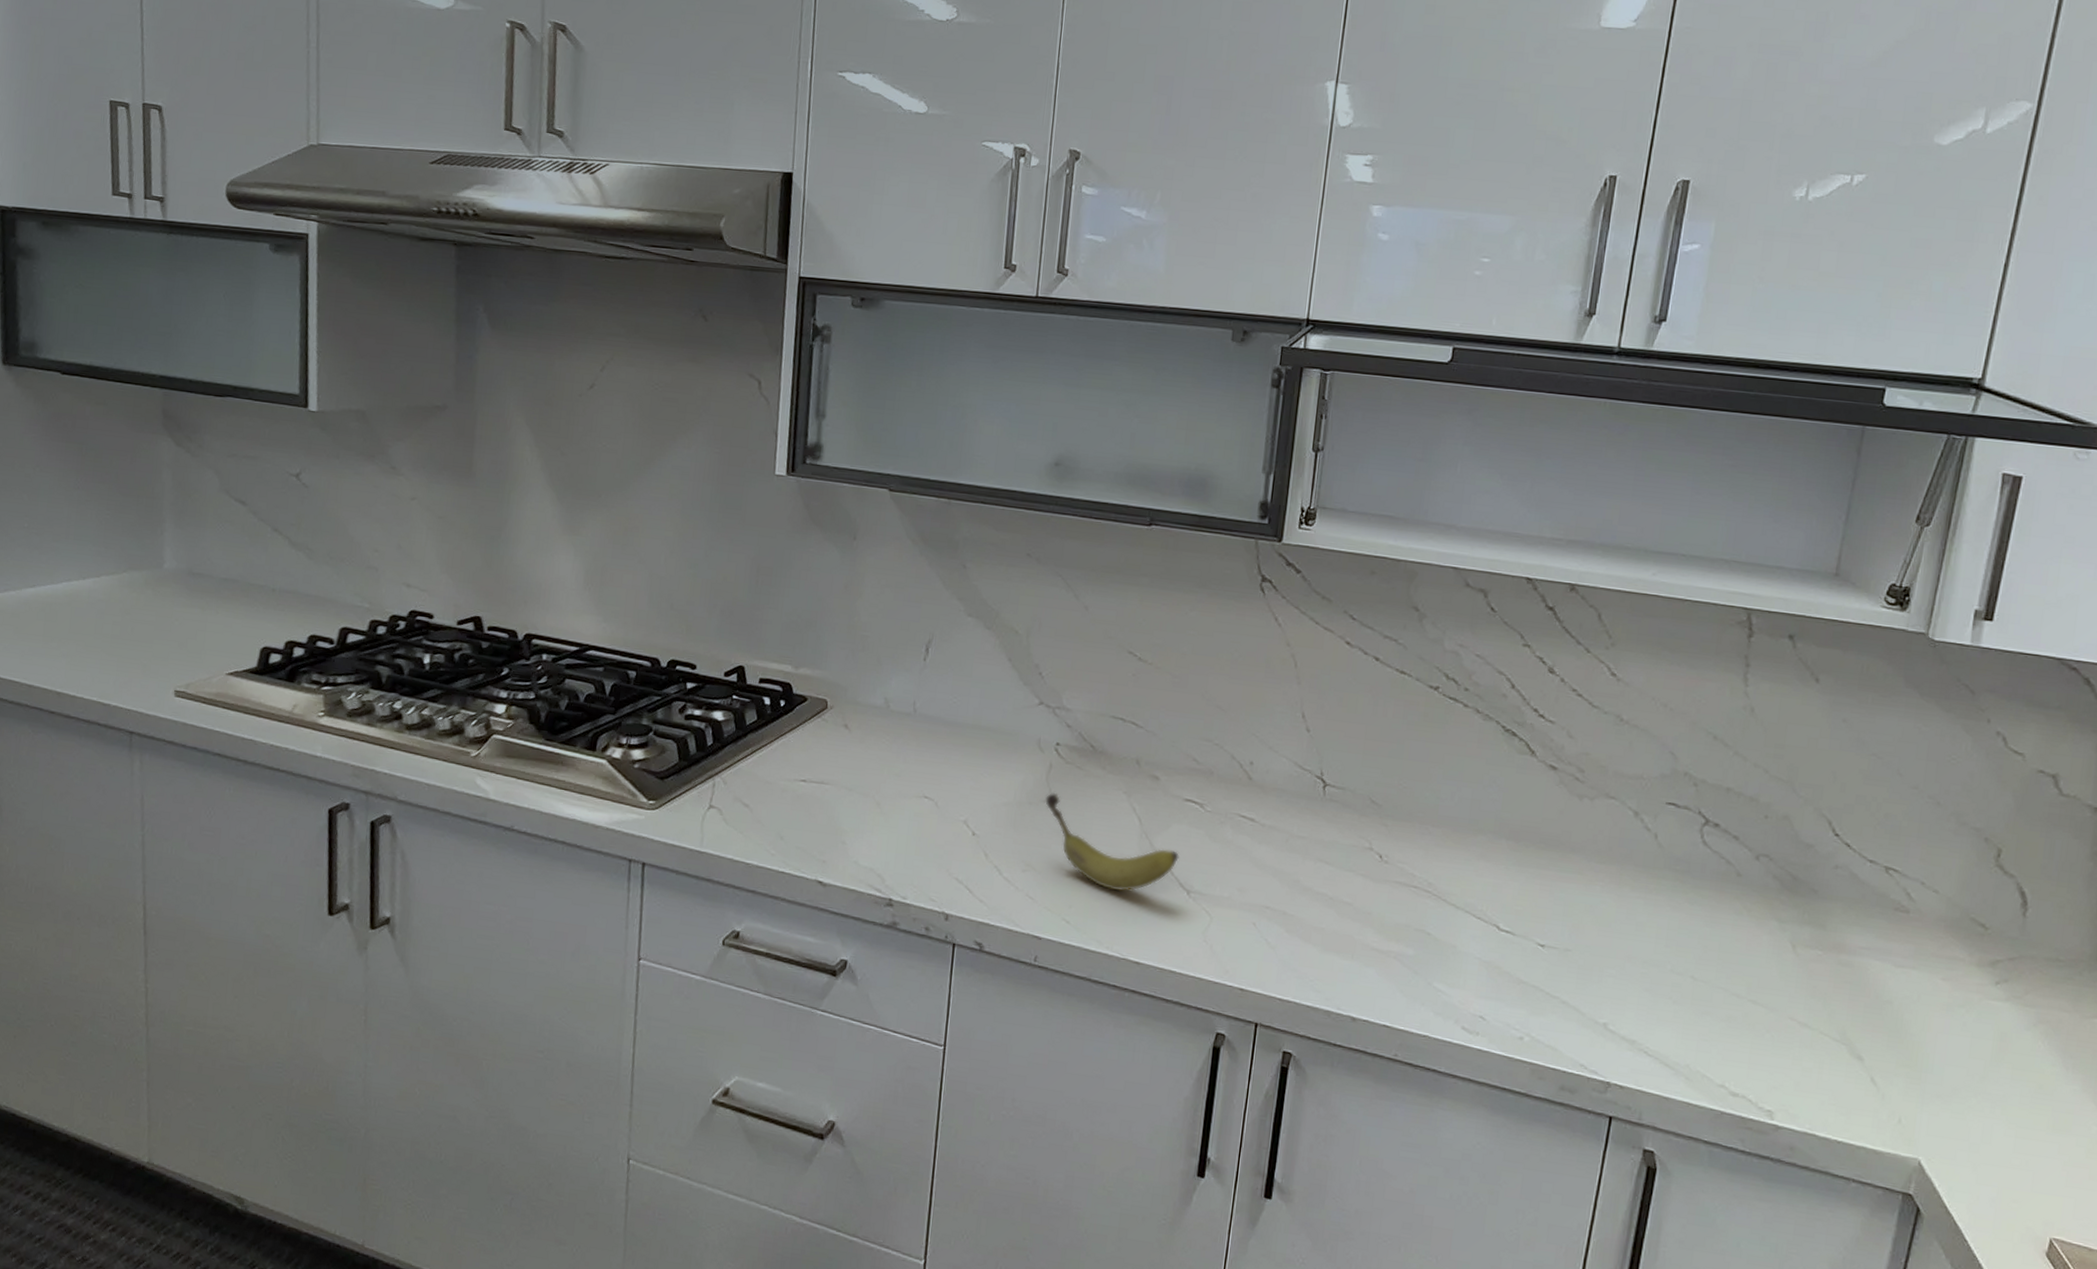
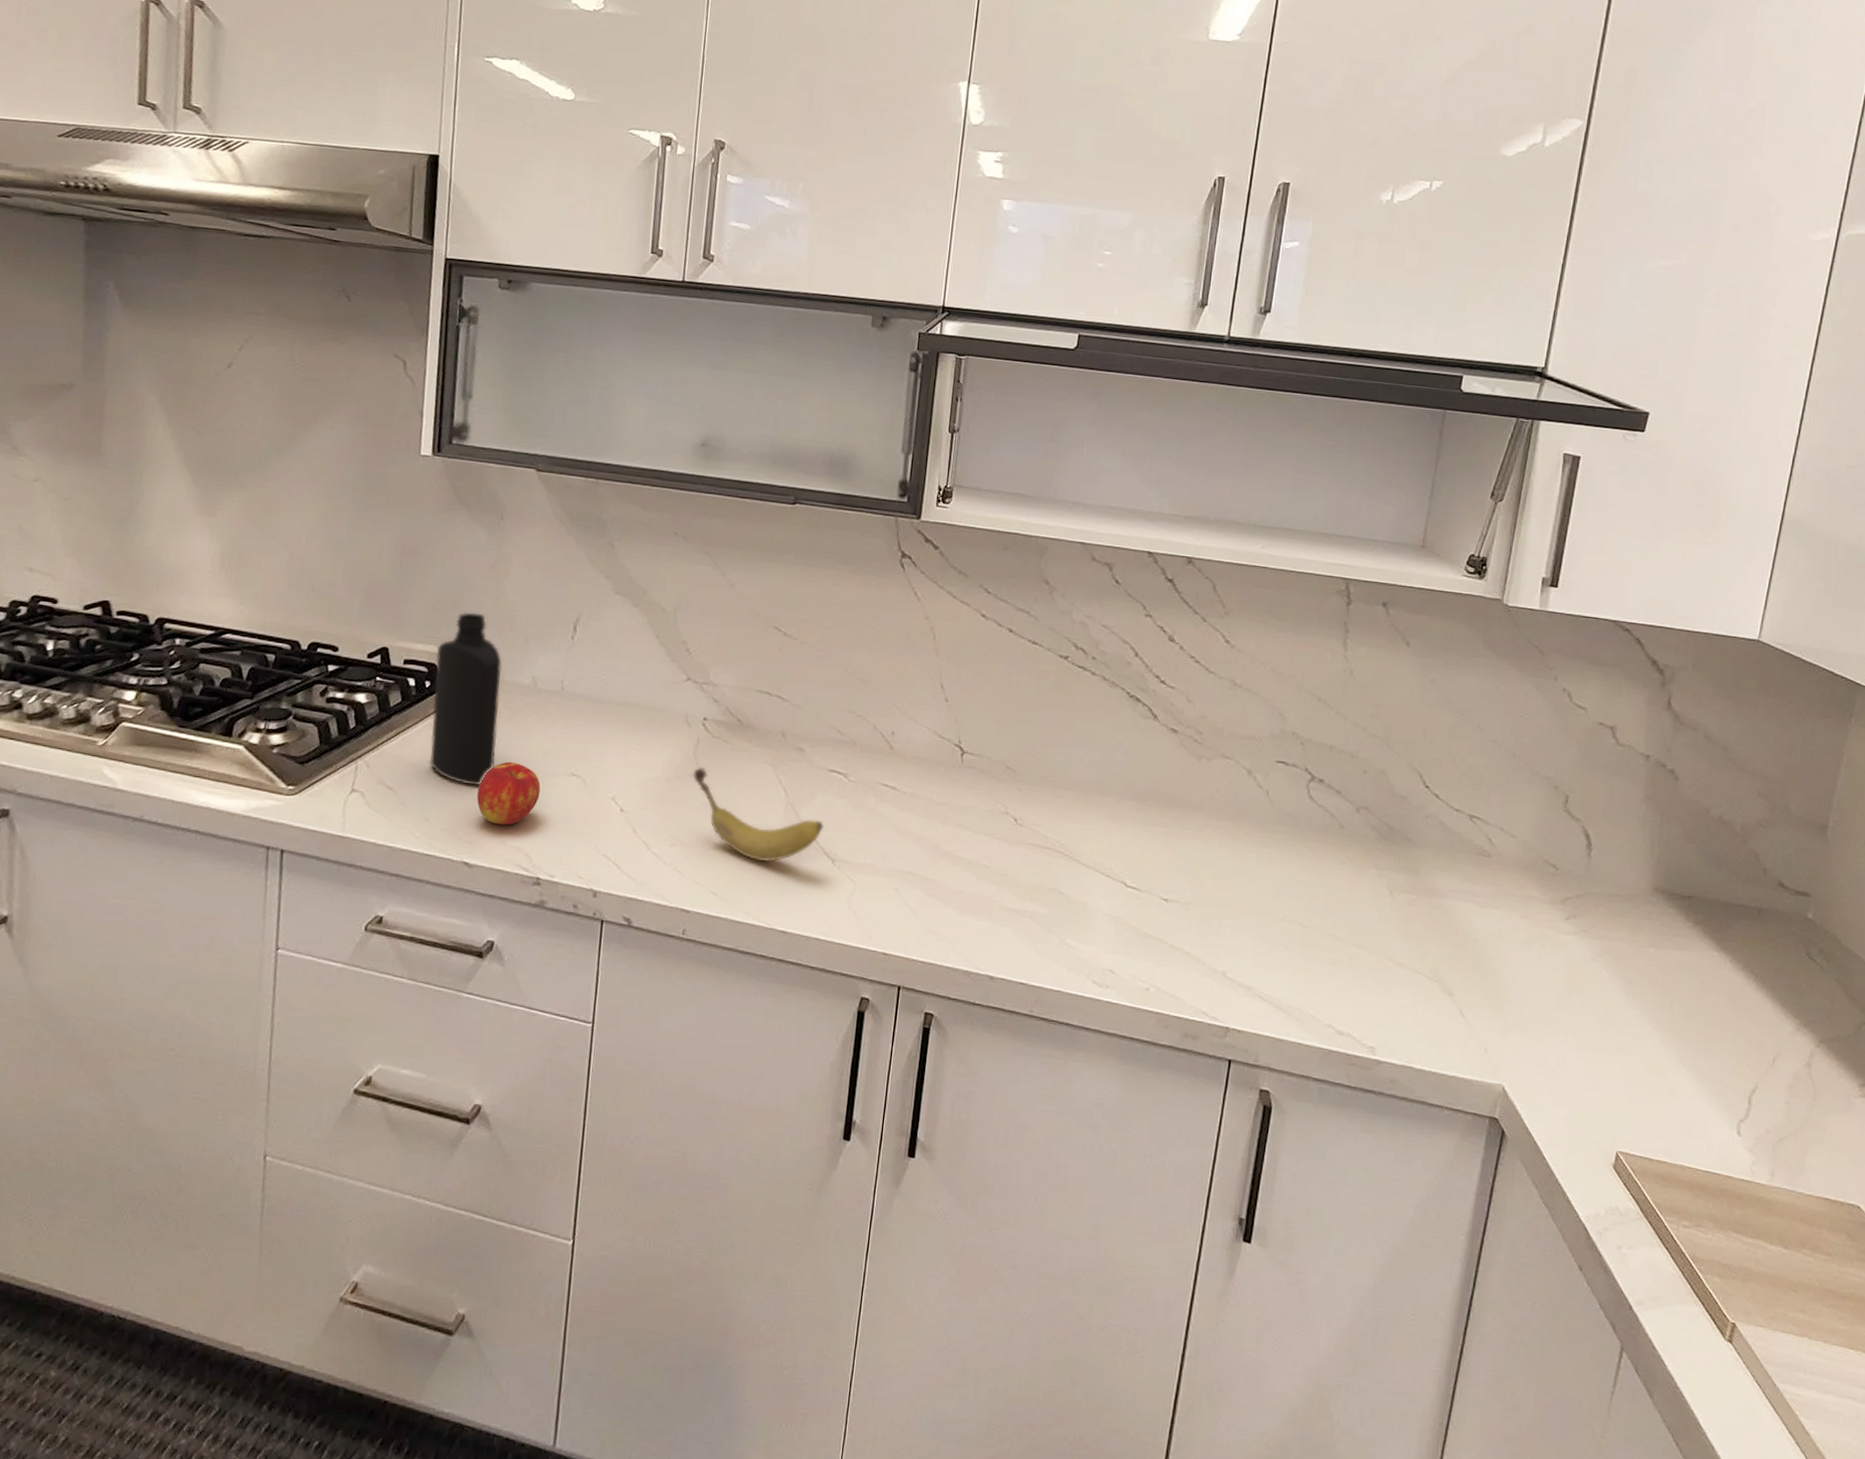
bottle: none [784,632,855,806] -> present [429,612,502,786]
apple: none [830,782,893,846] -> present [476,761,541,826]

